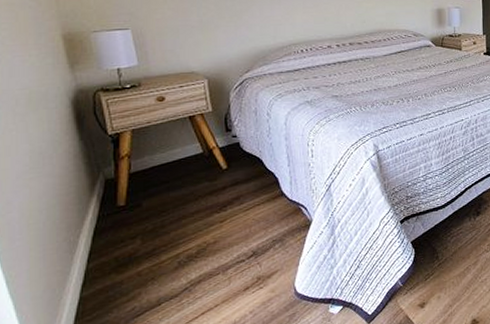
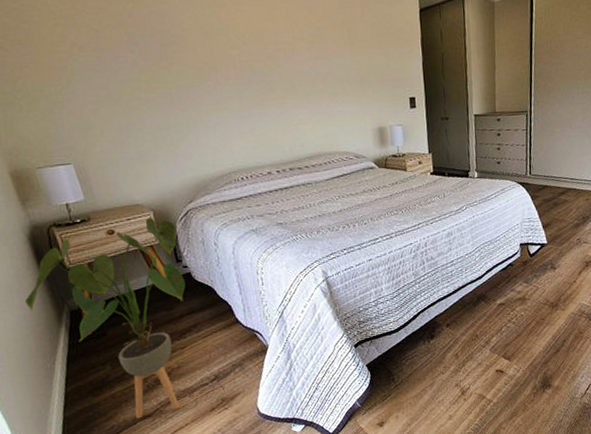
house plant: none [57,86,233,300] -> present [25,218,186,419]

